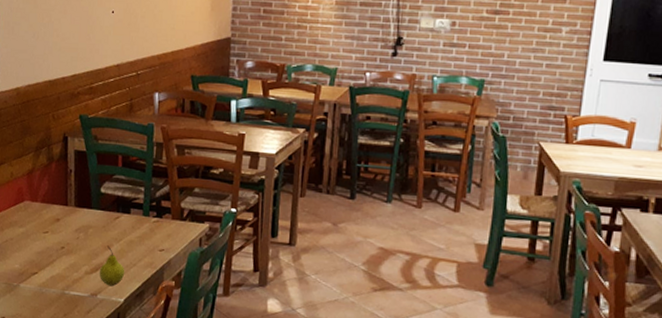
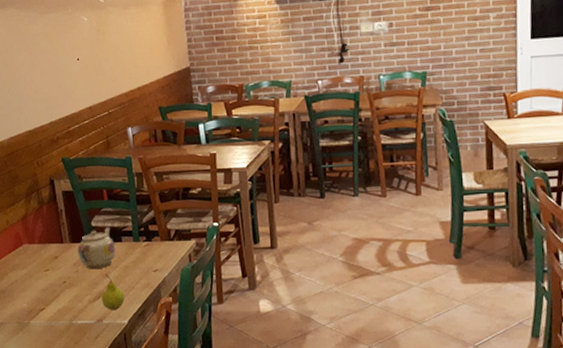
teapot: none [81,195,122,239] -> present [77,227,116,270]

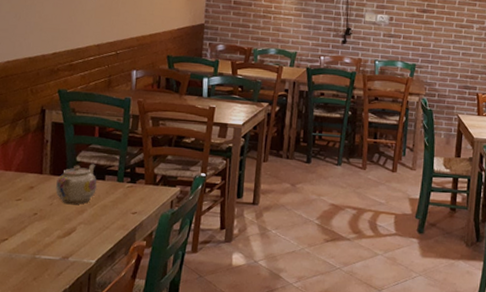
fruit: present [101,274,125,311] -> none [71,210,98,249]

